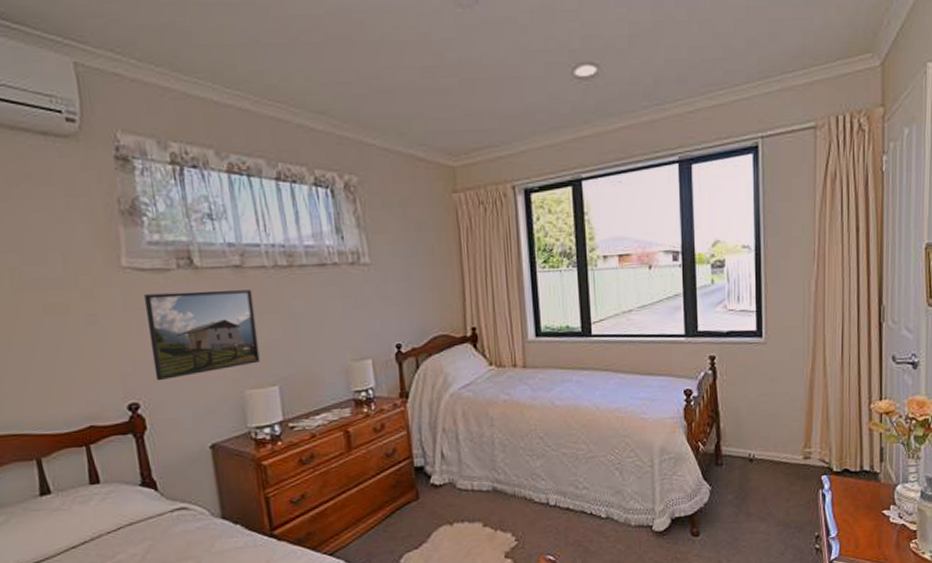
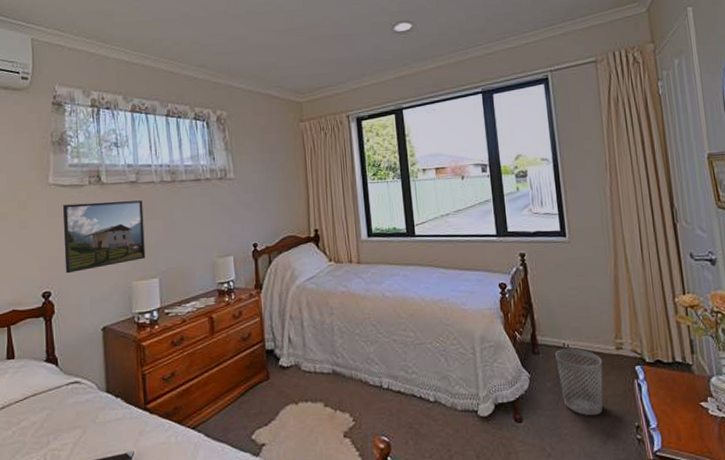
wastebasket: none [739,458,789,528] -> present [555,348,603,416]

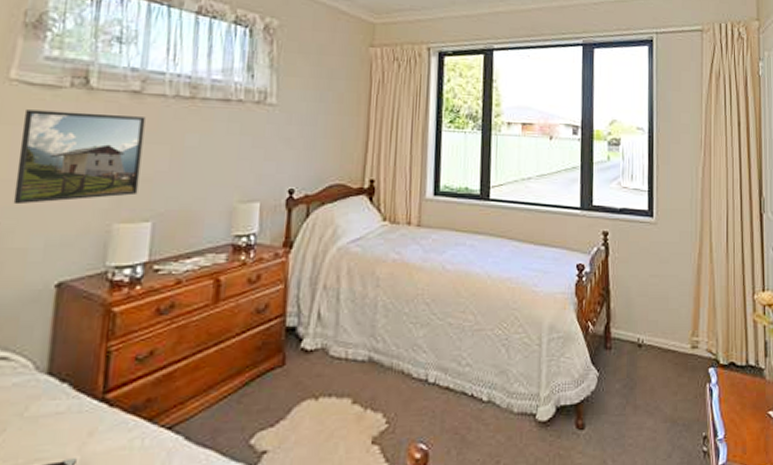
wastebasket: present [555,348,603,416] -> none [628,344,677,424]

